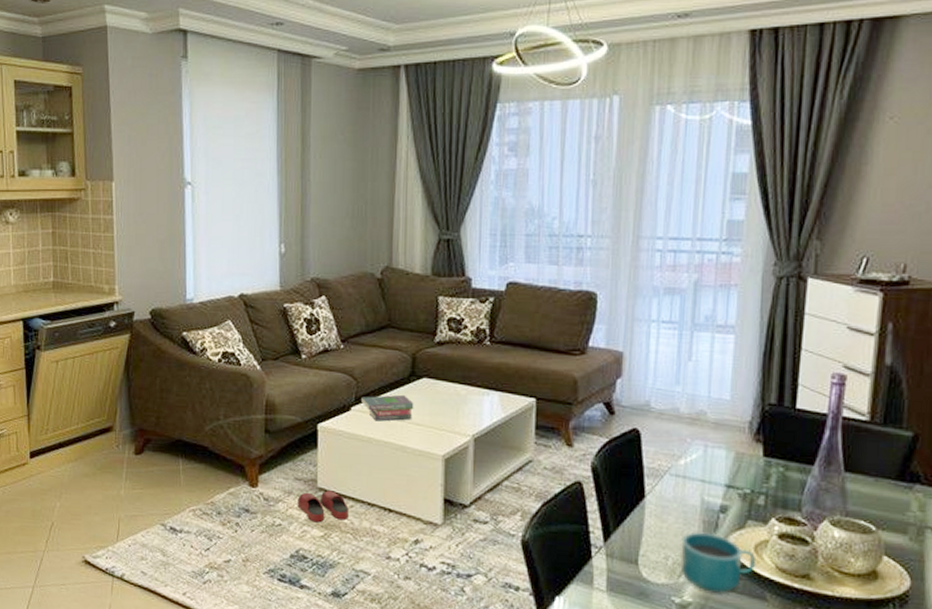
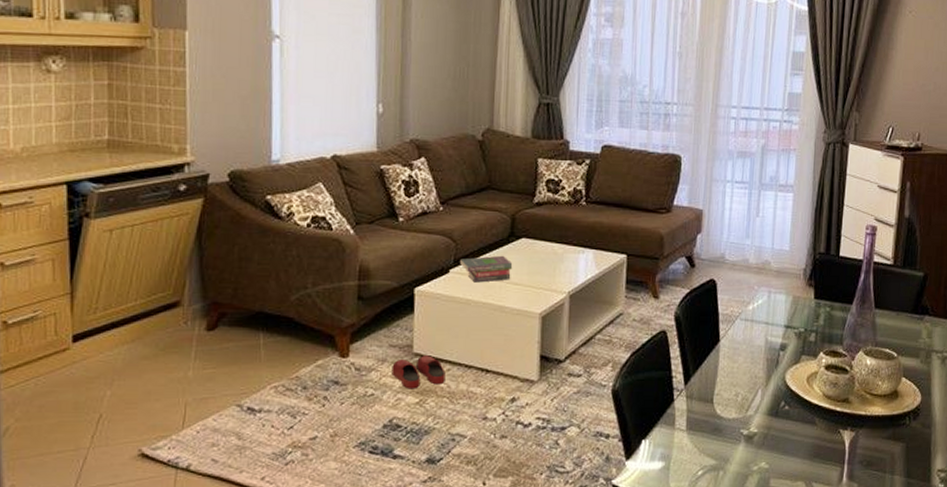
cup: present [680,532,756,593] -> none [748,369,808,422]

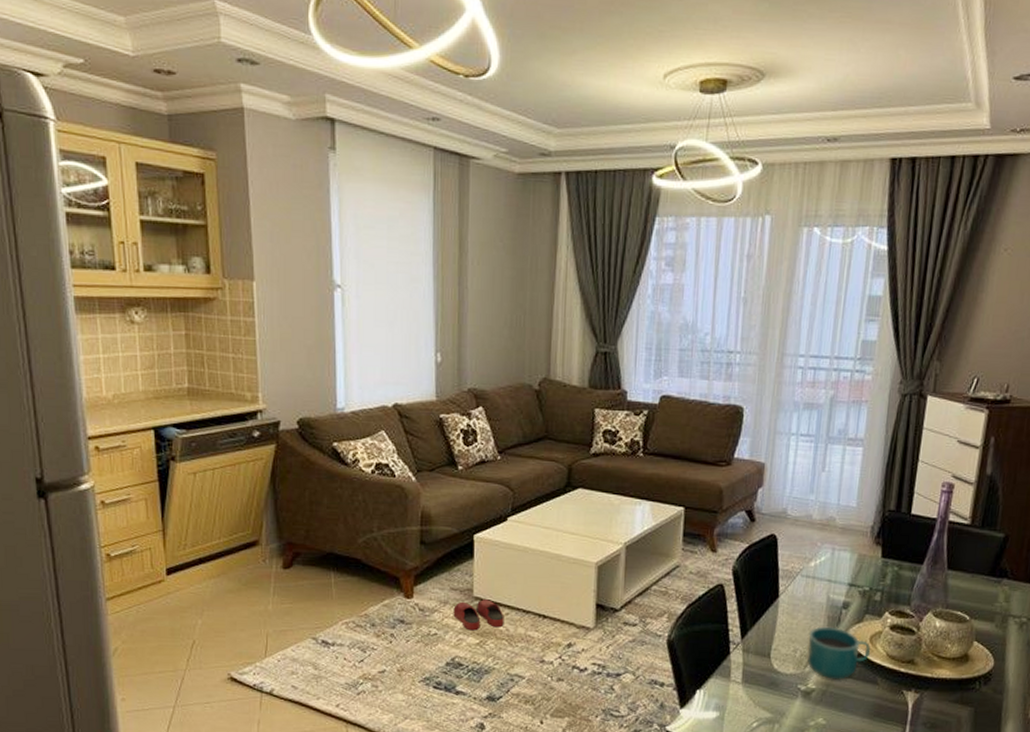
books: present [460,255,513,283] -> none [518,505,570,531]
cup: none [748,369,808,422] -> present [806,626,871,680]

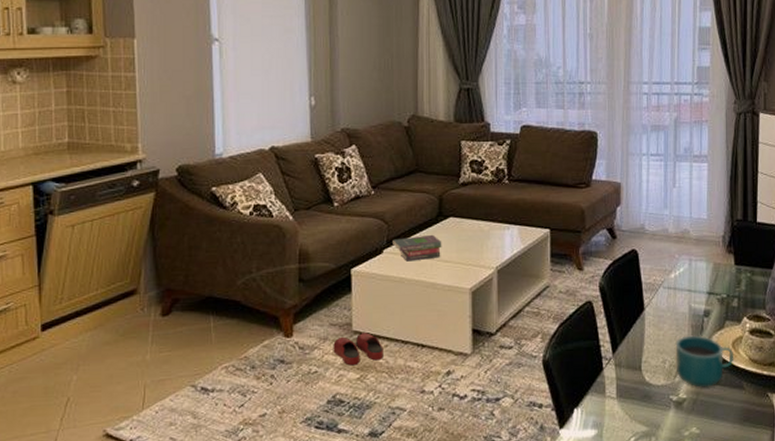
books: none [518,505,570,531] -> present [393,234,442,262]

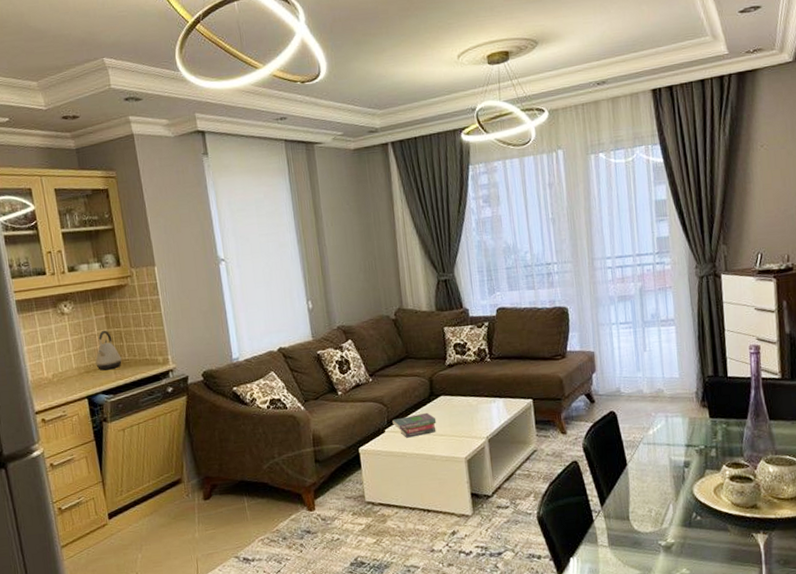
kettle: none [48,107,81,154] -> present [95,331,122,371]
slippers: present [333,333,384,366] -> none [350,502,395,532]
cup: present [675,335,734,387] -> none [659,485,717,532]

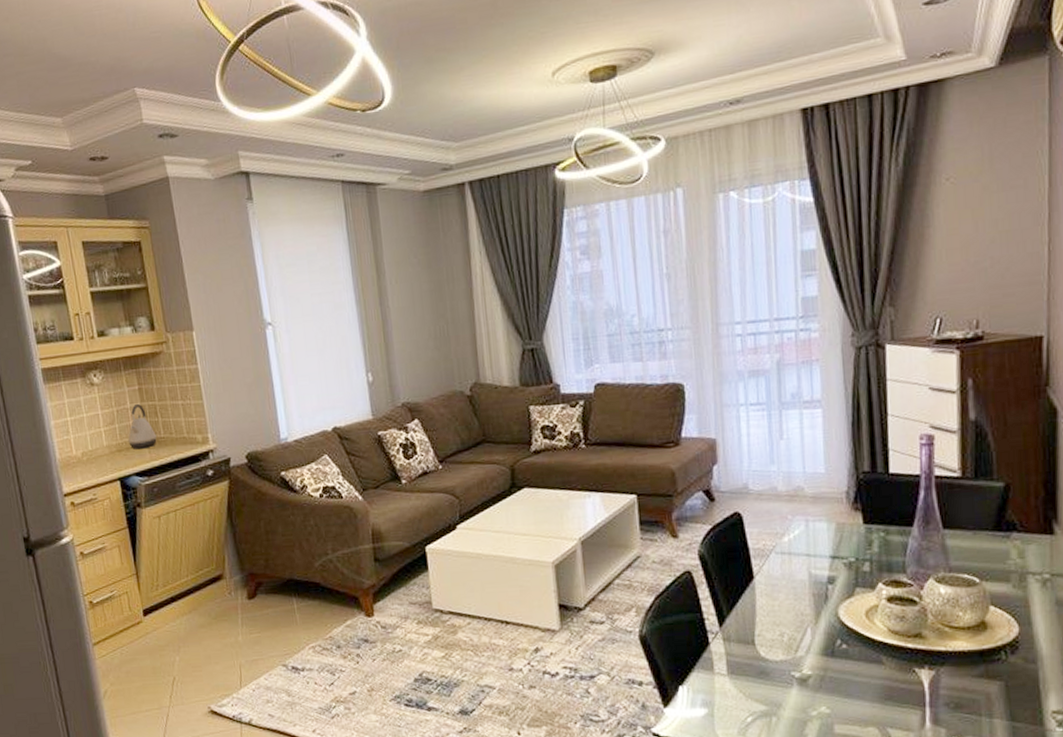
books: present [392,412,437,438] -> none [465,507,519,537]

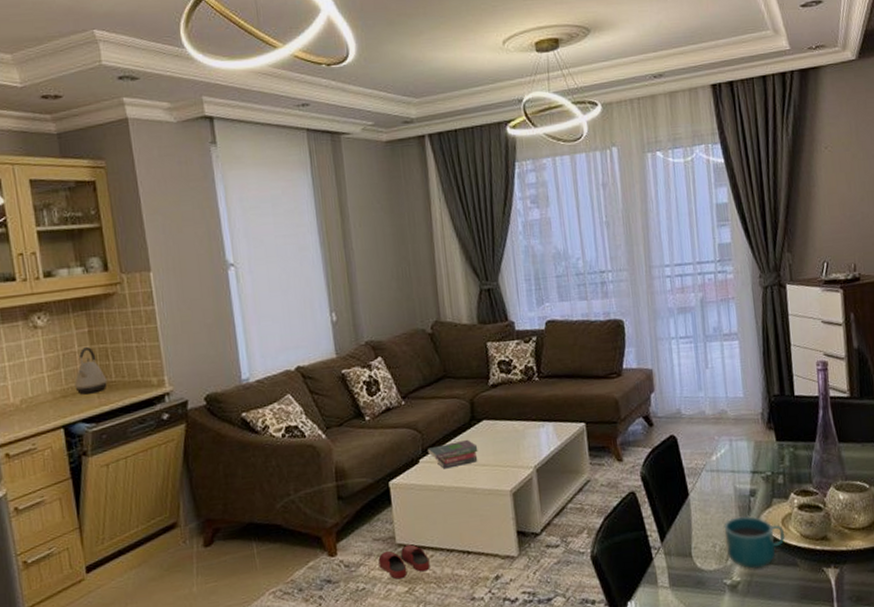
slippers: none [415,610,467,644] -> present [378,544,430,579]
books: none [465,507,519,537] -> present [428,439,478,469]
cup: none [794,605,869,663] -> present [724,516,786,569]

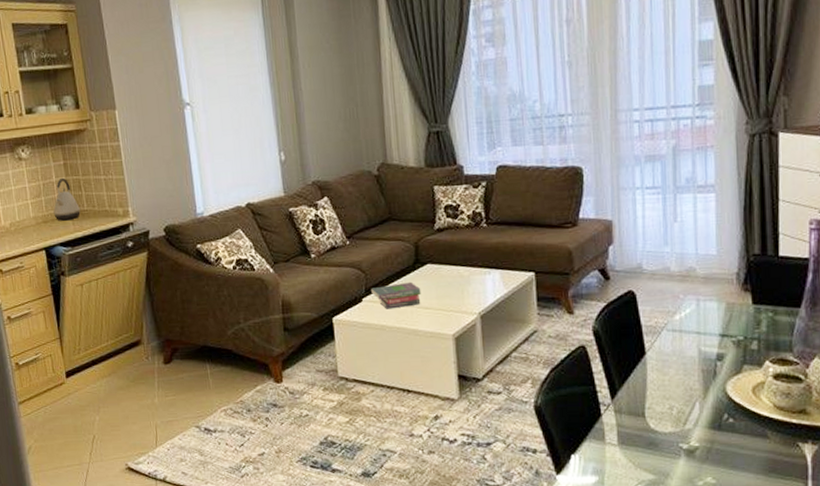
slippers: present [378,544,430,579] -> none [321,378,371,410]
cup: present [724,516,786,569] -> none [683,380,756,436]

